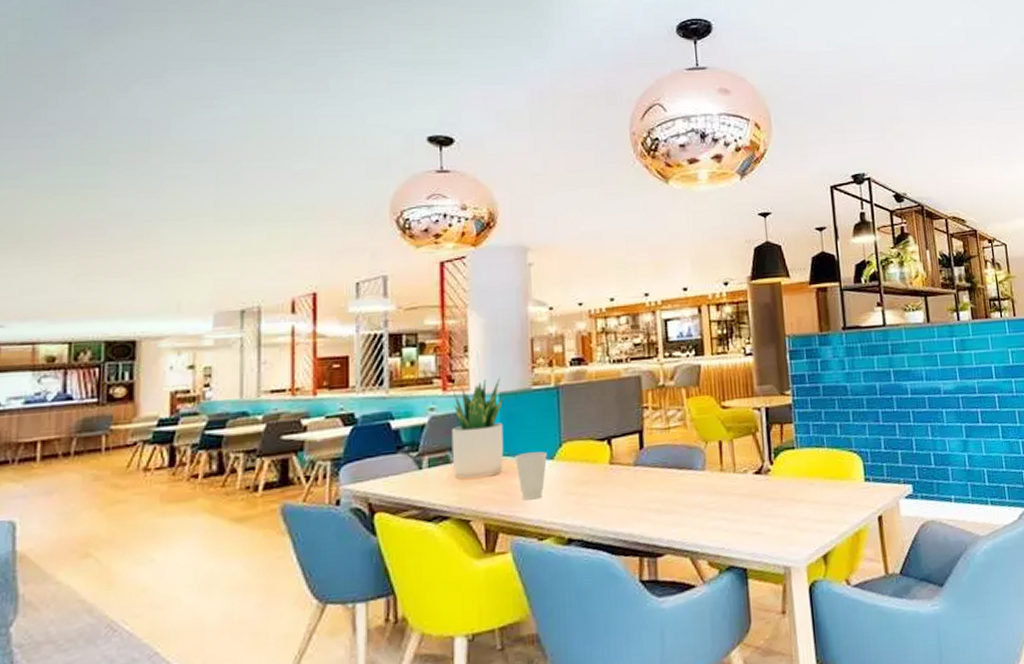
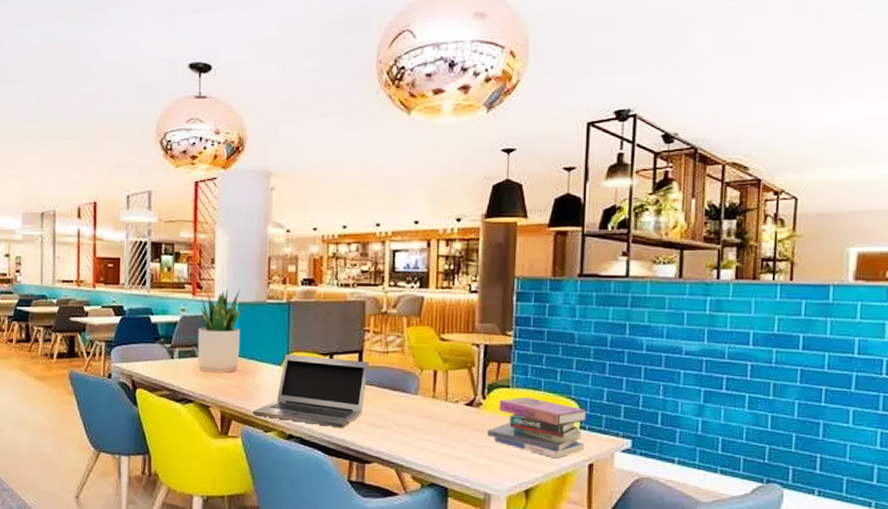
cup: present [515,451,547,501] -> none [249,357,276,397]
laptop: none [523,441,651,523] -> present [253,354,369,428]
books: none [778,455,872,517] -> present [487,396,587,459]

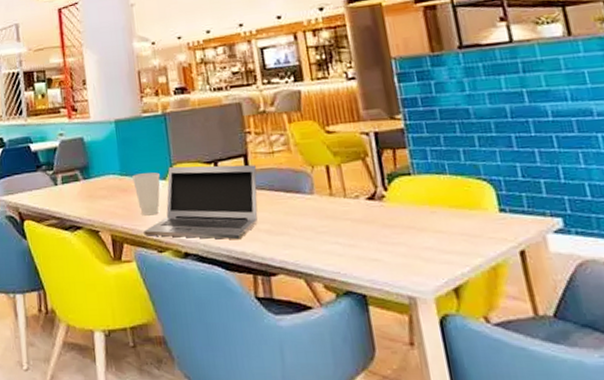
planter: present [197,288,242,374] -> none [77,106,123,196]
cup: none [249,357,276,397] -> present [132,172,161,216]
books: present [487,396,587,459] -> none [396,182,511,249]

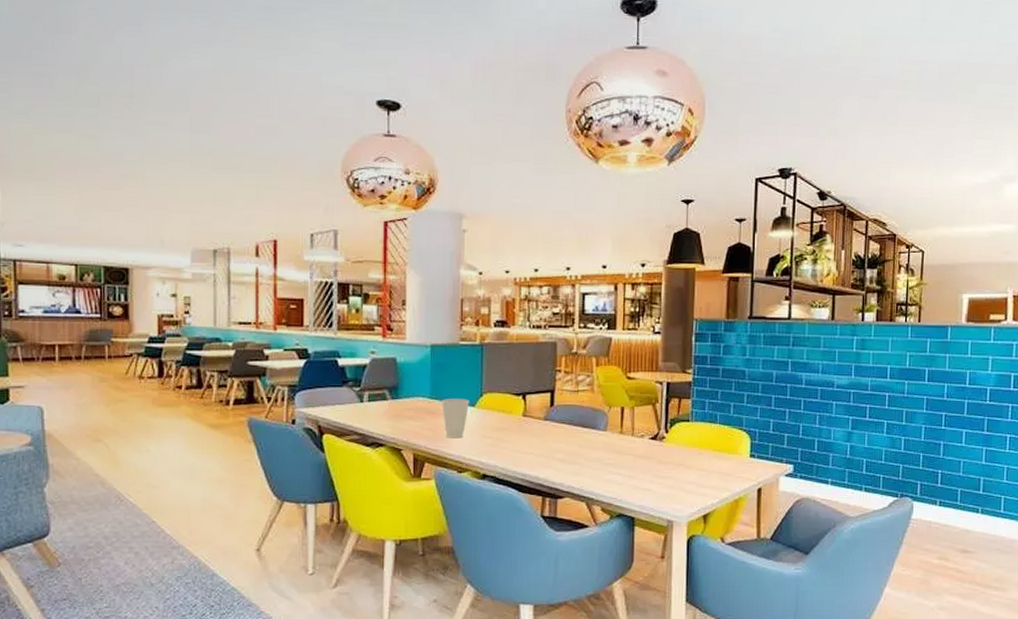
laptop: present [144,165,258,240] -> none [446,395,560,466]

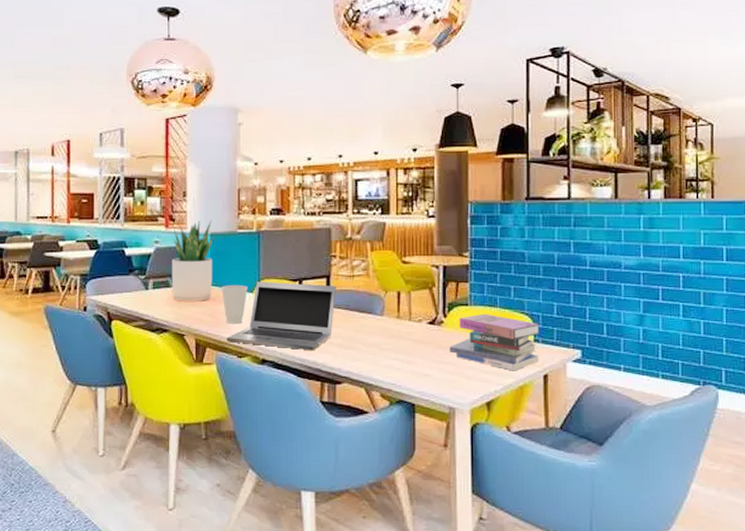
planter: none [388,330,435,416] -> present [171,219,214,302]
laptop: none [446,395,560,466] -> present [227,282,336,351]
books: none [669,429,756,485] -> present [449,313,540,371]

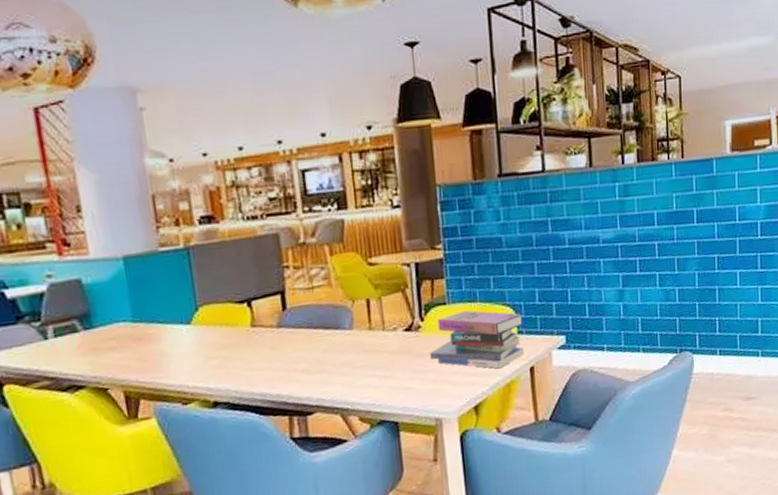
planter: present [171,219,214,302] -> none [70,238,137,349]
cup: present [221,285,247,324] -> none [148,316,184,367]
laptop: present [227,282,336,351] -> none [164,302,295,388]

